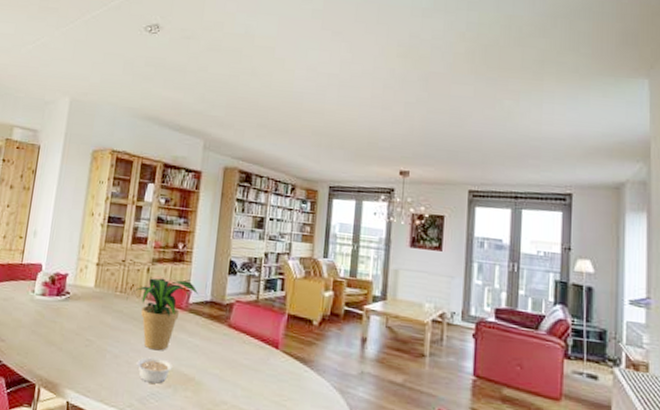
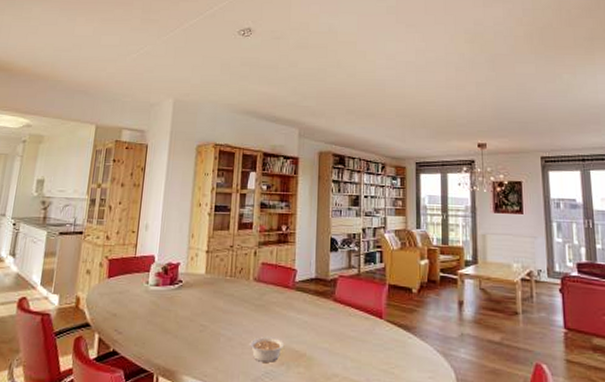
potted plant: present [126,278,199,351] -> none [236,260,304,330]

